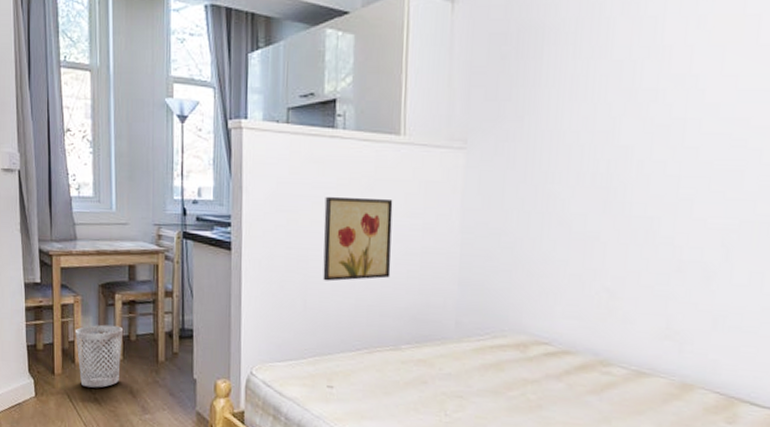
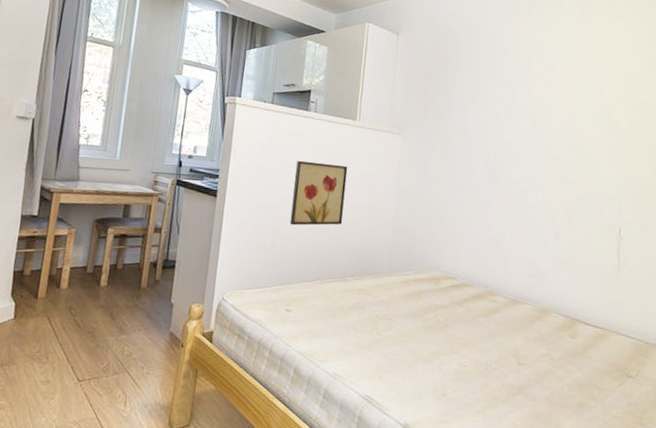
wastebasket: present [76,324,122,388] -> none [62,254,111,311]

